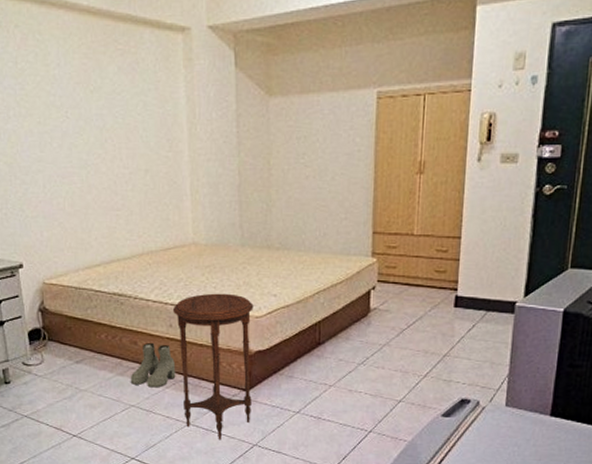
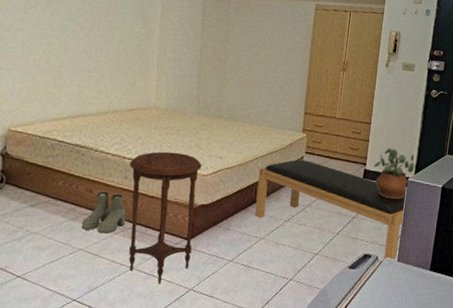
bench: none [321,290,512,406] -> present [255,159,405,261]
potted plant: none [468,266,524,331] -> present [374,147,415,200]

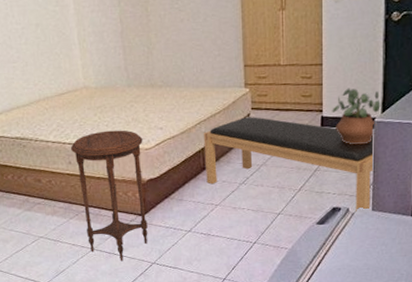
boots: present [81,191,126,234] -> none [37,179,78,220]

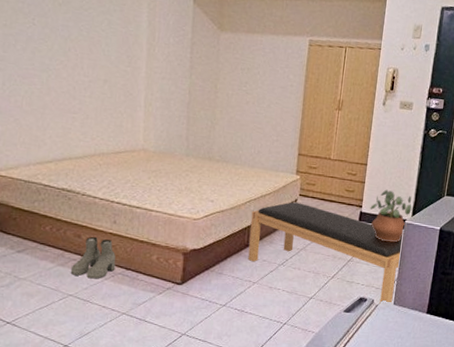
boots: none [37,179,78,220] -> present [70,236,116,279]
side table: present [70,130,148,262] -> none [117,195,193,330]

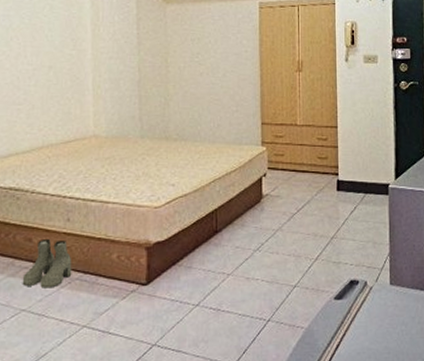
bench: present [248,202,402,305] -> none [217,177,390,285]
potted plant: present [370,189,412,243] -> none [347,152,394,212]

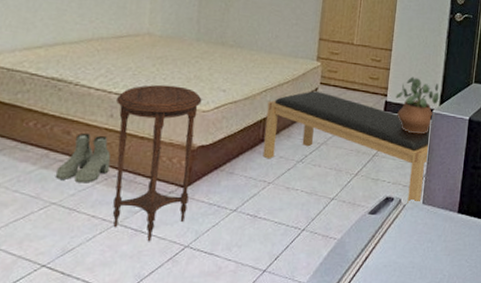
side table: none [70,184,153,343] -> present [112,84,202,242]
bench: none [217,177,390,285] -> present [262,91,430,204]
potted plant: none [347,152,394,212] -> present [395,76,440,134]

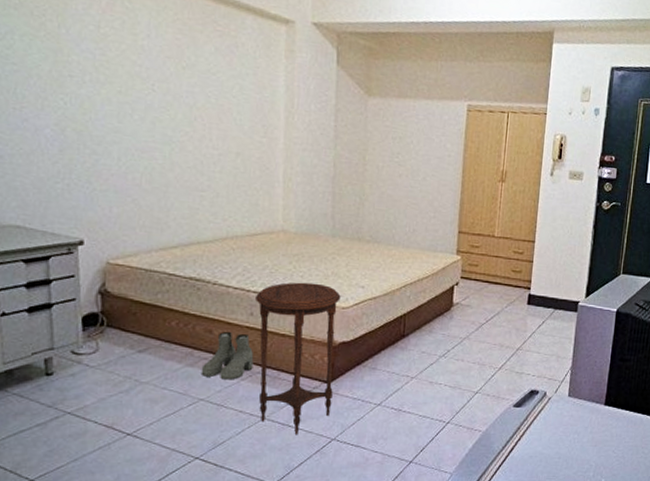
bench: present [262,91,430,204] -> none [404,285,575,396]
potted plant: present [395,76,440,134] -> none [539,268,586,327]

